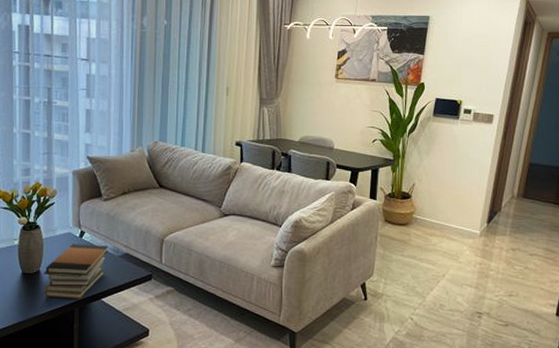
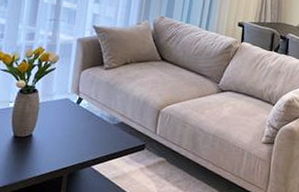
book stack: present [44,244,109,299] -> none [34,109,105,165]

